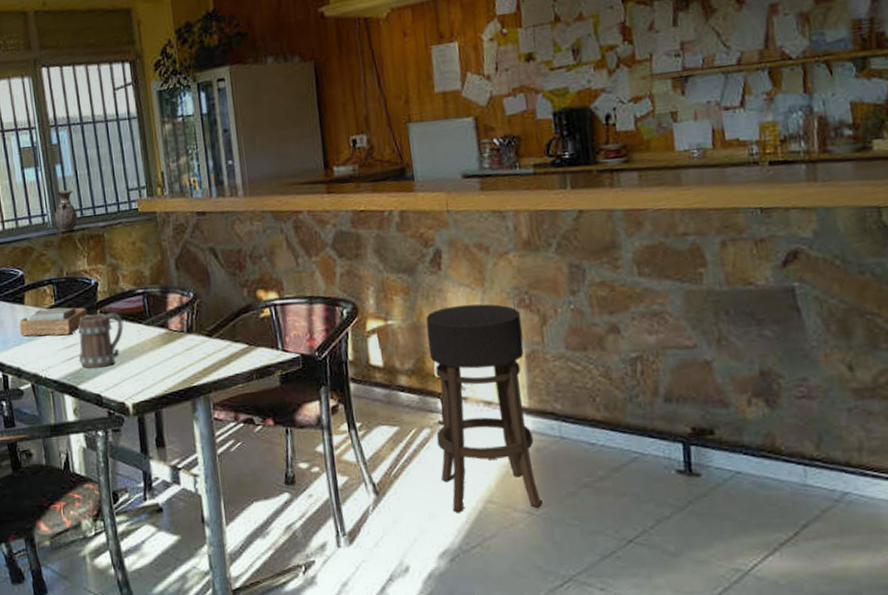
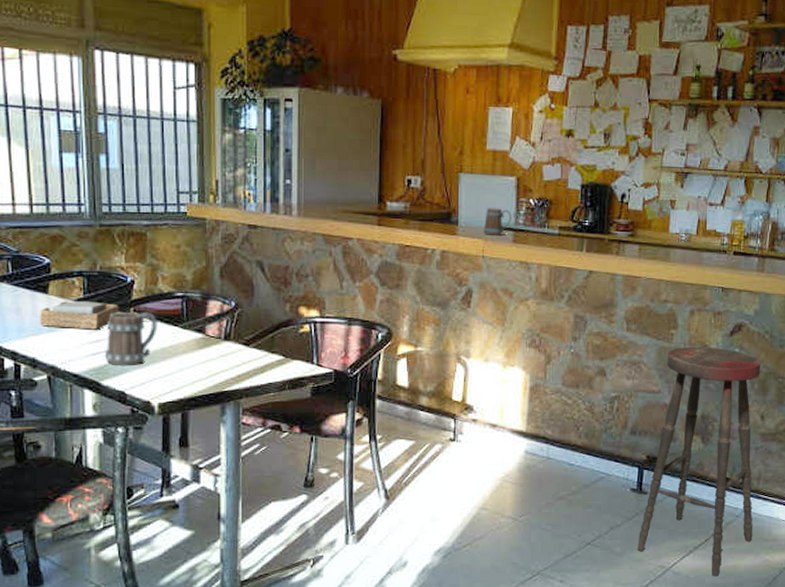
vase: present [54,190,79,232] -> none [92,182,120,225]
bar stool: present [426,303,541,513] -> none [446,340,531,517]
beer mug: none [443,154,475,187] -> present [483,208,512,235]
bar stool: none [696,284,865,582] -> present [637,346,761,577]

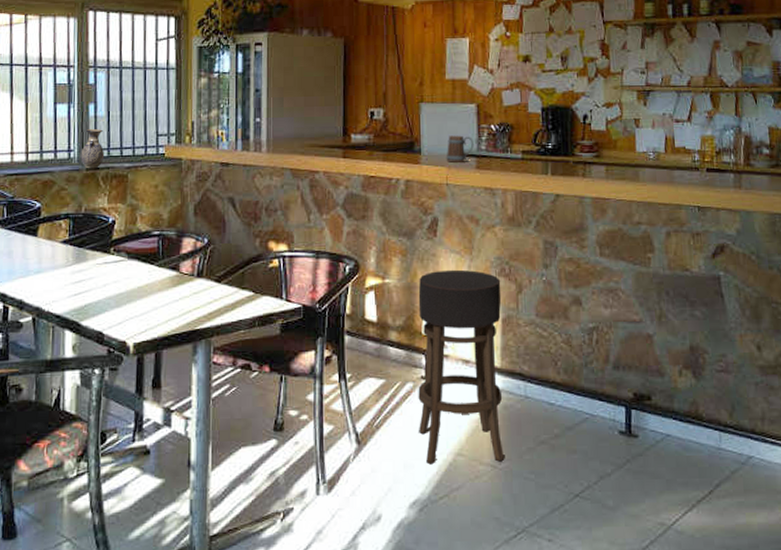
napkin holder: present [40,301,119,330] -> none [29,242,101,271]
vase: none [92,182,120,225] -> present [80,129,105,169]
beer mug: present [104,311,158,365] -> none [85,251,135,305]
bar stool: none [446,340,531,517] -> present [418,269,504,465]
bar stool: present [637,346,761,577] -> none [631,270,764,537]

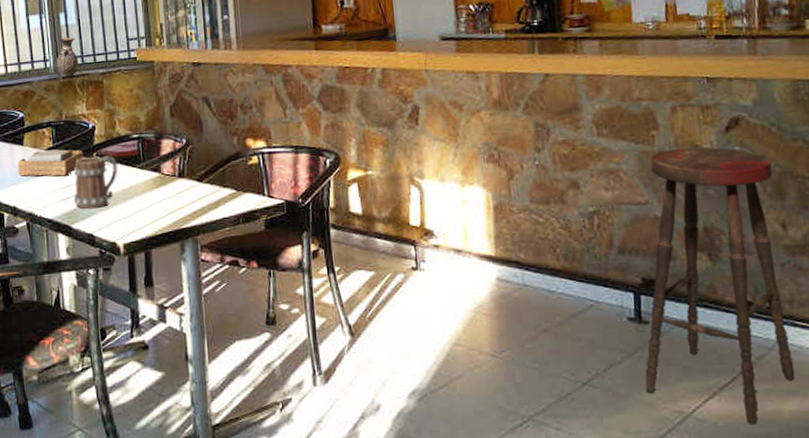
napkin holder: none [29,242,101,271] -> present [17,149,84,177]
beer mug: none [85,251,135,305] -> present [73,155,118,209]
bar stool: present [418,269,504,465] -> none [403,157,504,355]
beer mug: present [446,135,474,163] -> none [423,18,452,48]
bar stool: none [631,270,764,537] -> present [645,147,794,425]

